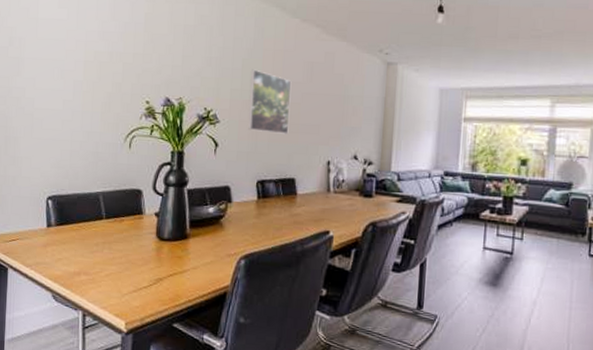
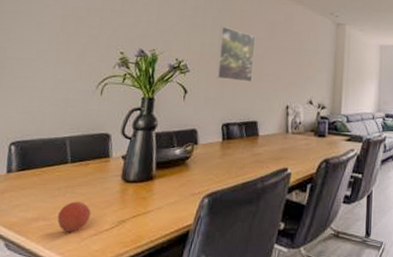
fruit: none [97,257,129,288] -> present [57,201,91,232]

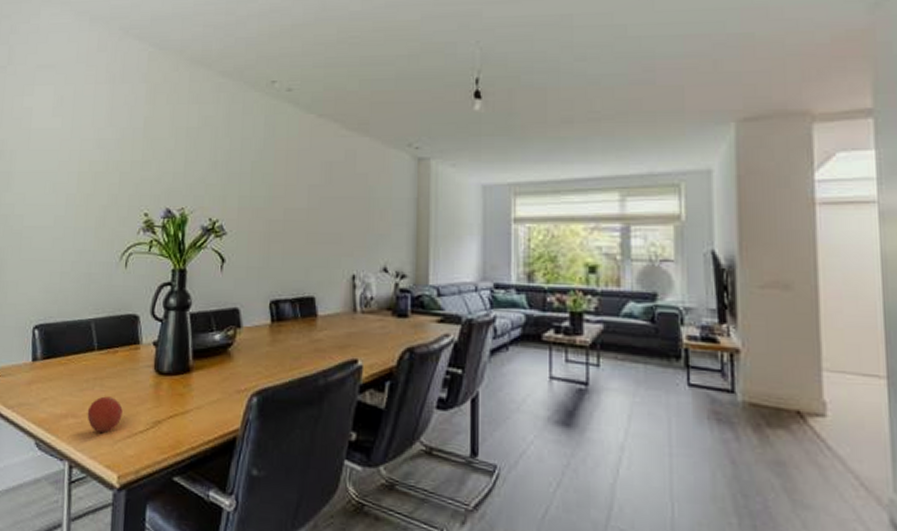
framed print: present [216,26,256,83] -> none [259,172,308,245]

